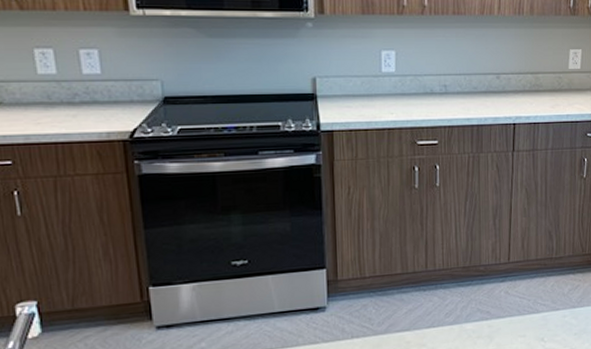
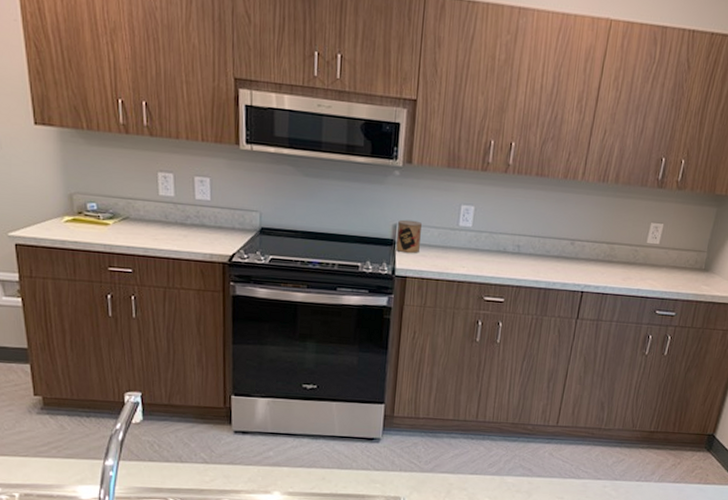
tin can: none [317,71,344,107] -> present [396,219,423,254]

